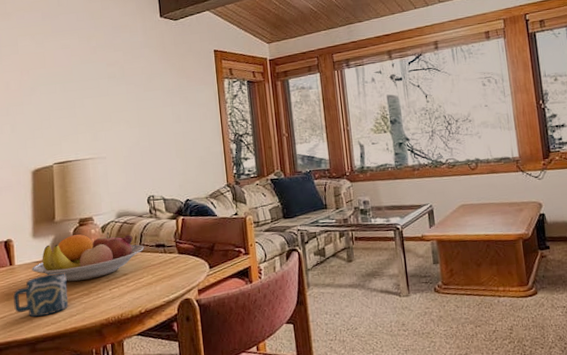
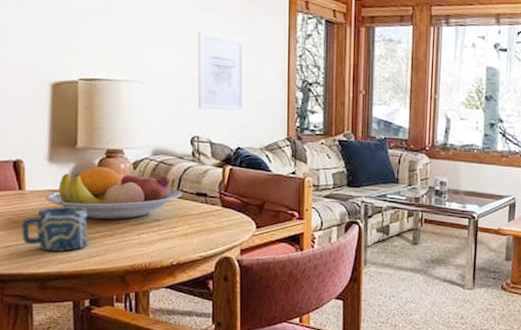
wall art: none [145,107,189,172] -> present [198,30,245,112]

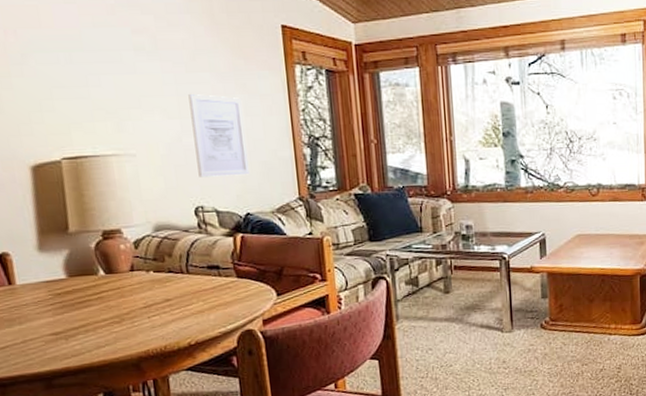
cup: present [22,206,88,252] -> none [16,295,95,348]
fruit bowl: present [46,167,182,220] -> none [40,248,192,307]

